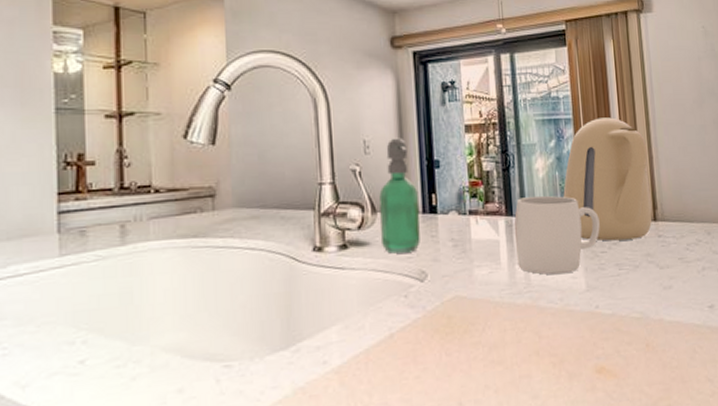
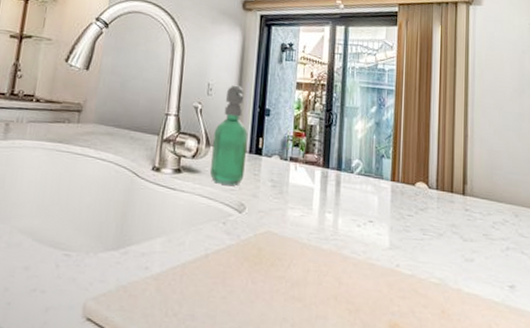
mug: present [514,195,600,275] -> none [328,153,410,229]
kettle: present [563,117,653,241] -> none [378,92,464,209]

